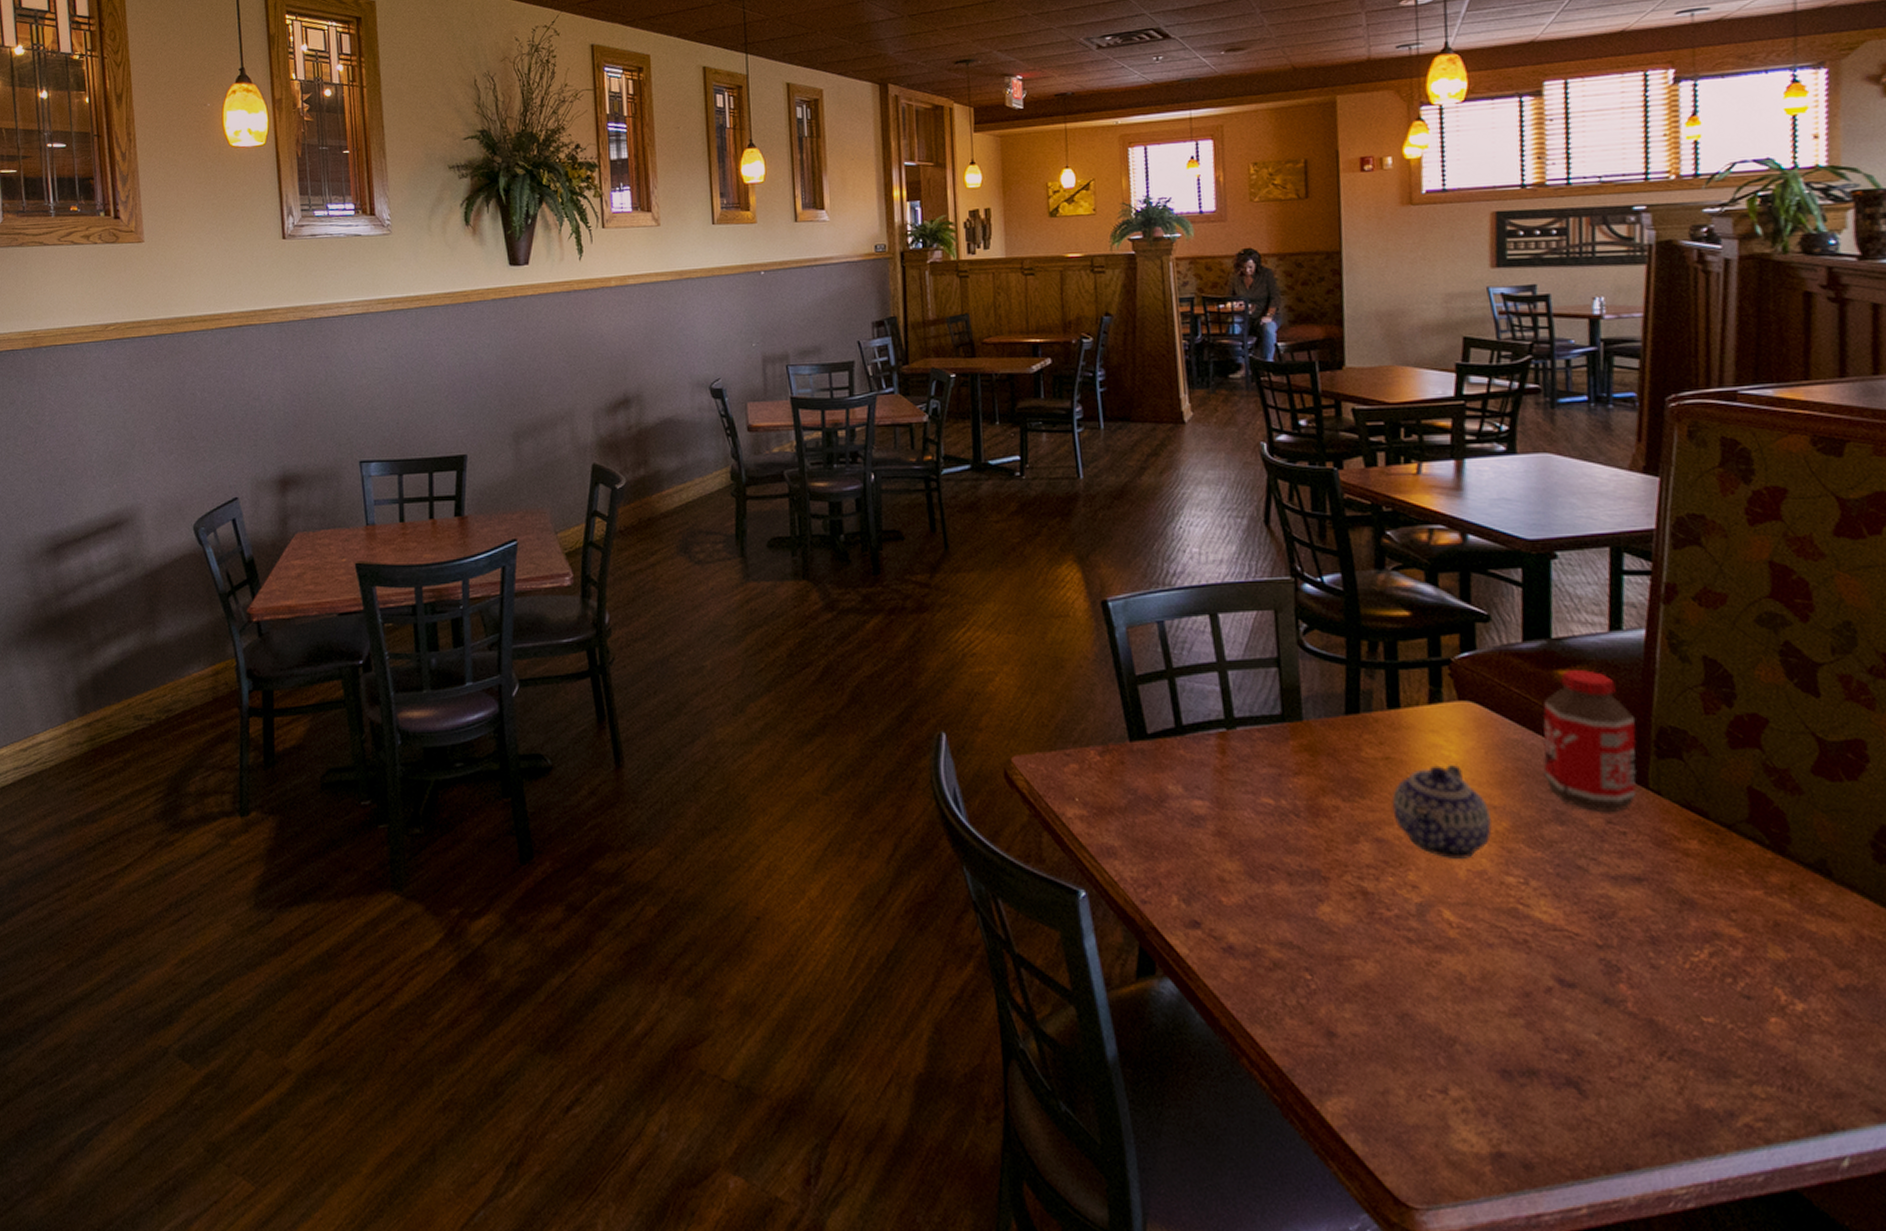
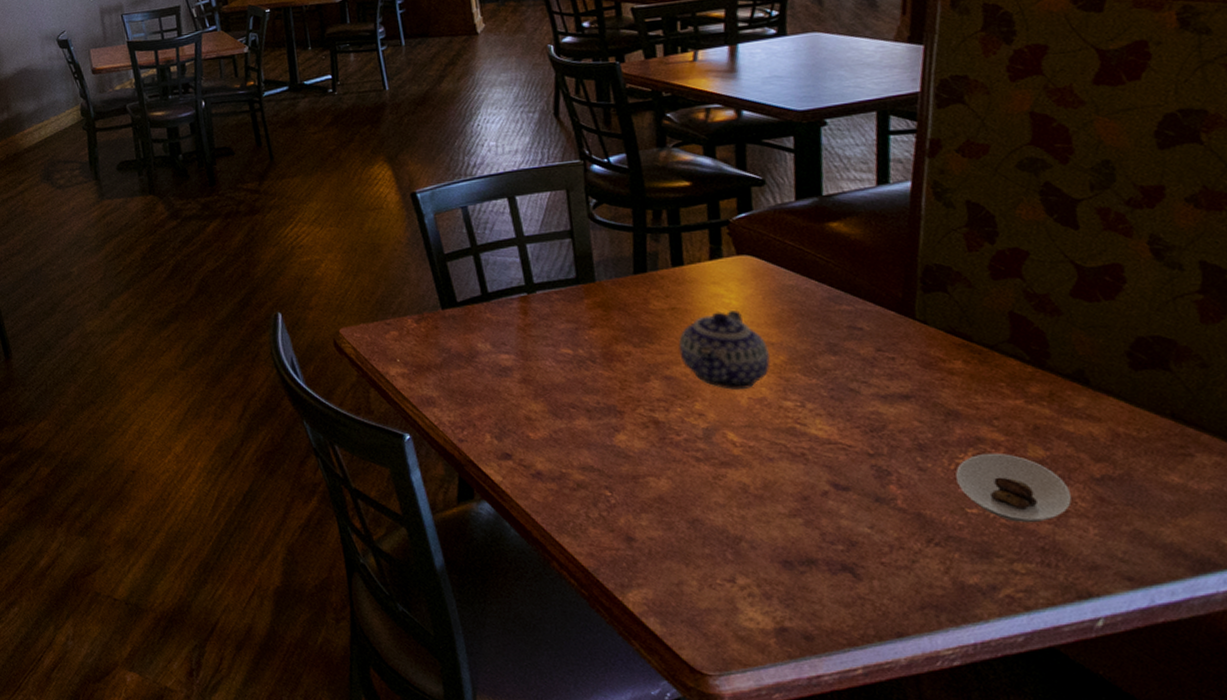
bottle: present [1542,670,1637,813] -> none [815,221,904,342]
saucer: none [1690,951,1815,1037] -> present [955,453,1072,522]

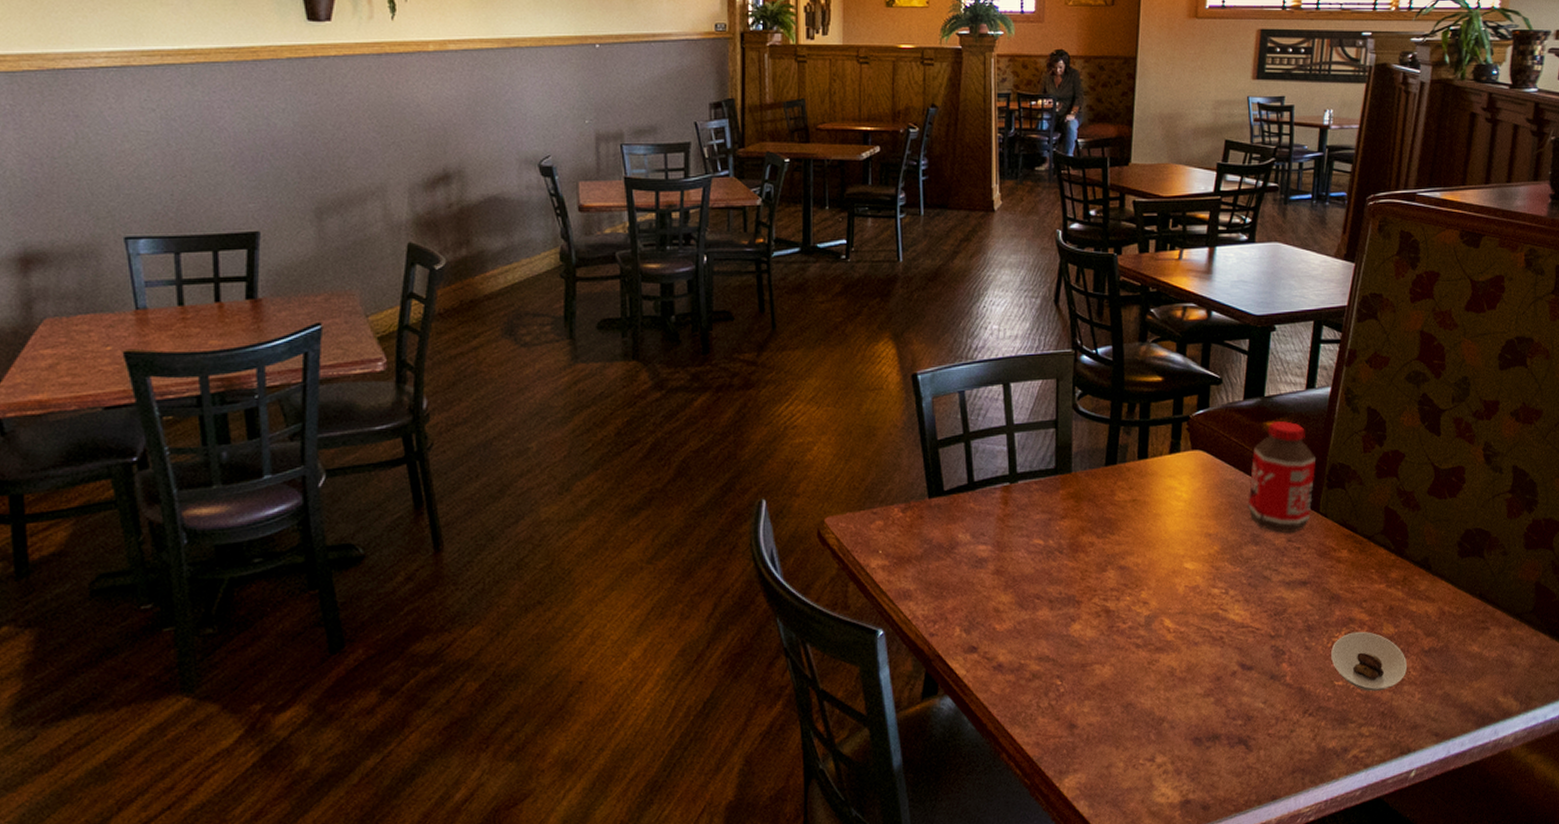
teapot: present [678,309,770,390] -> none [1134,502,1206,578]
bottle: none [815,221,904,342] -> present [1248,421,1317,533]

